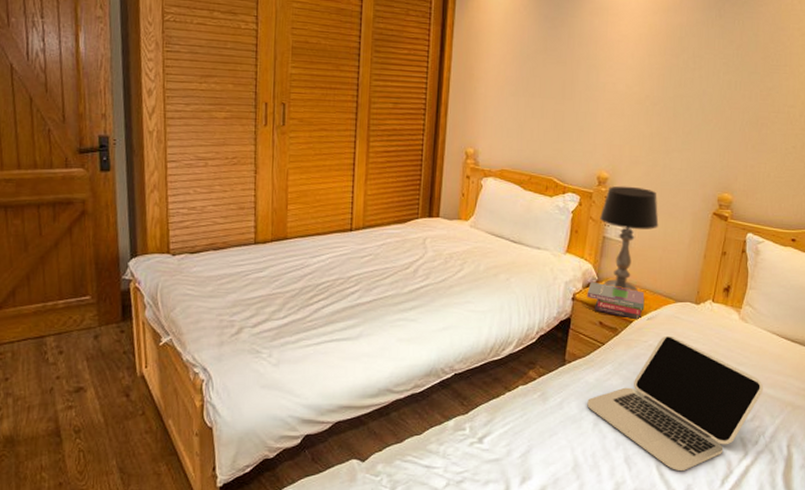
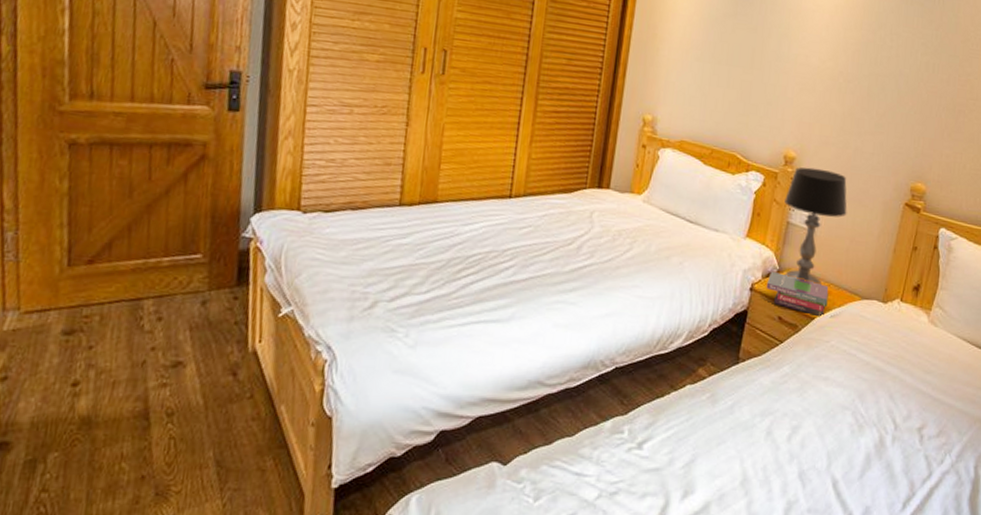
laptop: present [587,335,764,470] -> none [760,336,952,490]

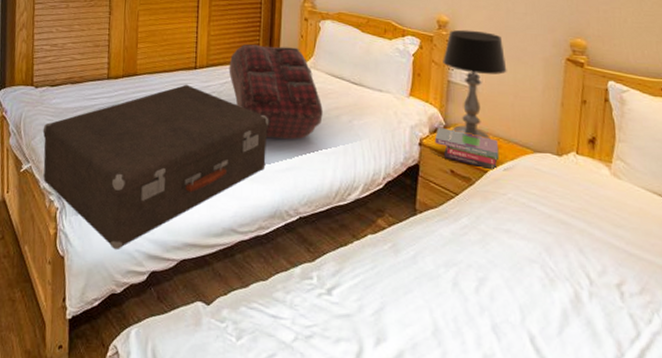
suitcase: none [308,215,592,408] -> present [42,84,269,251]
backpack: none [549,171,653,282] -> present [229,44,323,140]

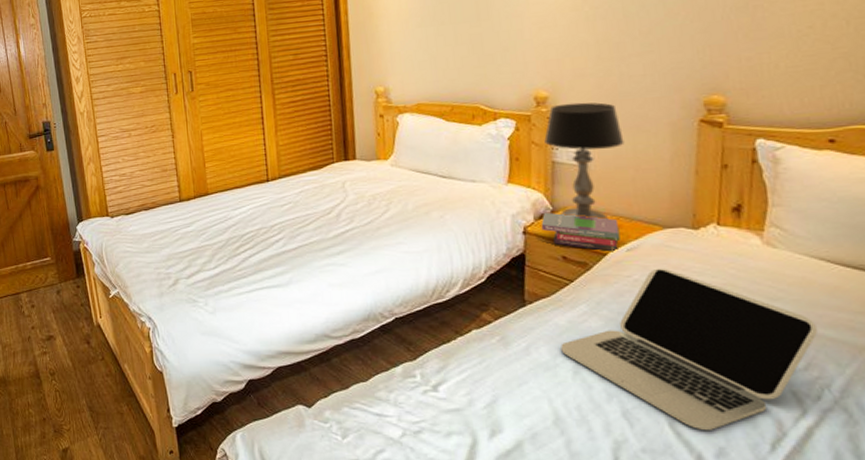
suitcase: present [42,84,269,251] -> none [124,198,354,363]
backpack: present [229,44,323,140] -> none [302,147,411,243]
laptop: none [444,188,651,348] -> present [560,268,819,430]

